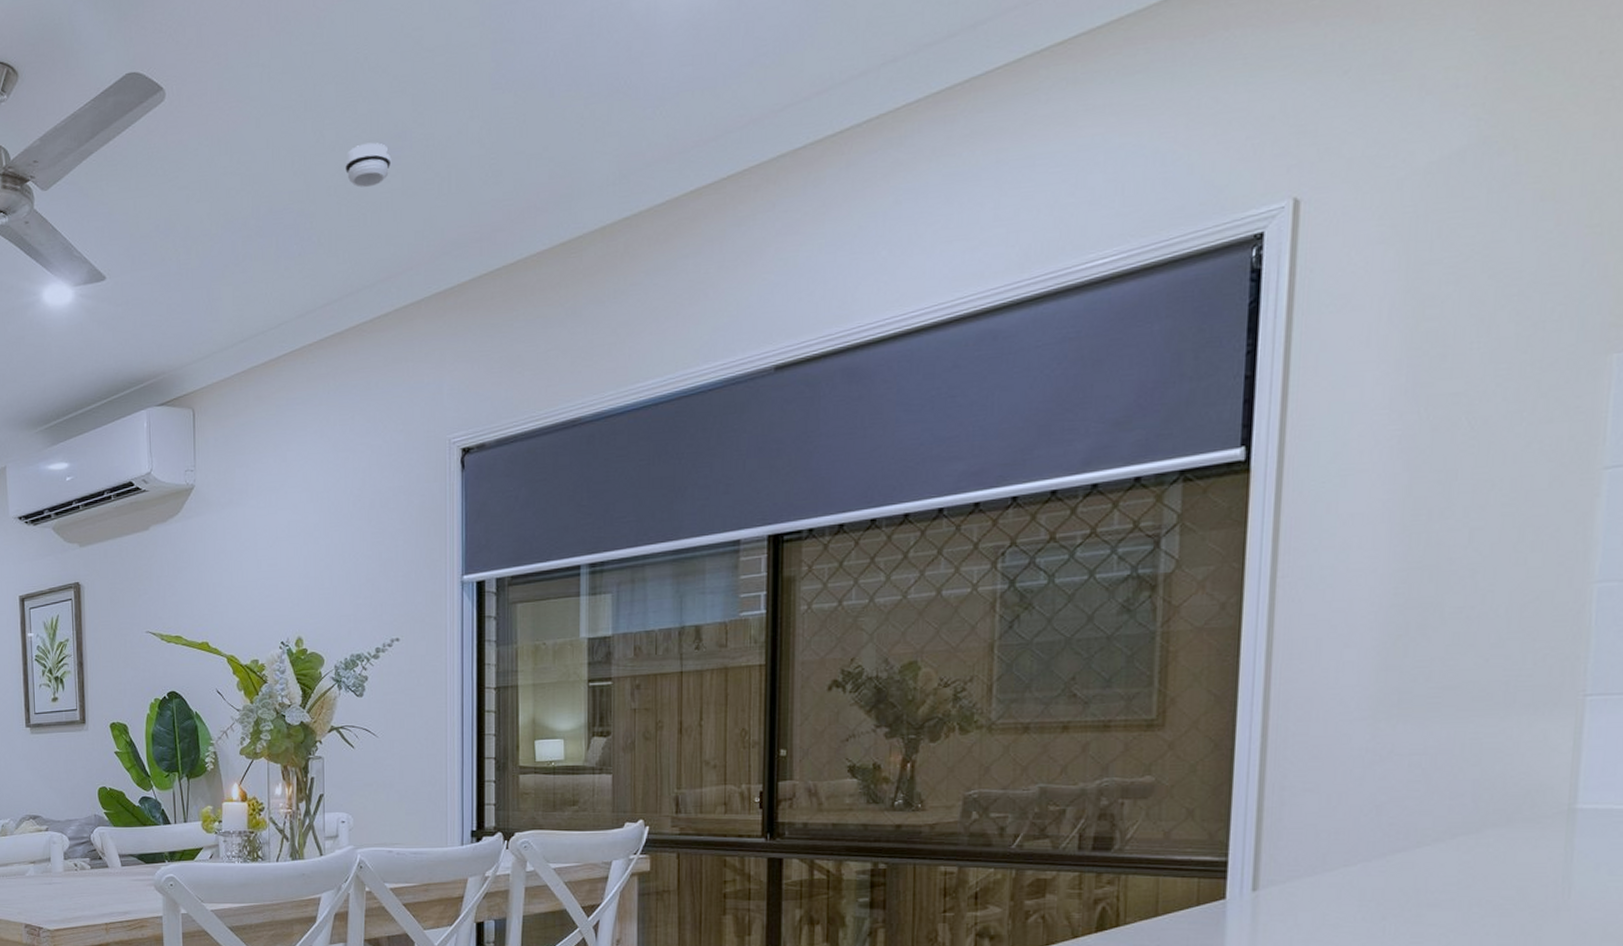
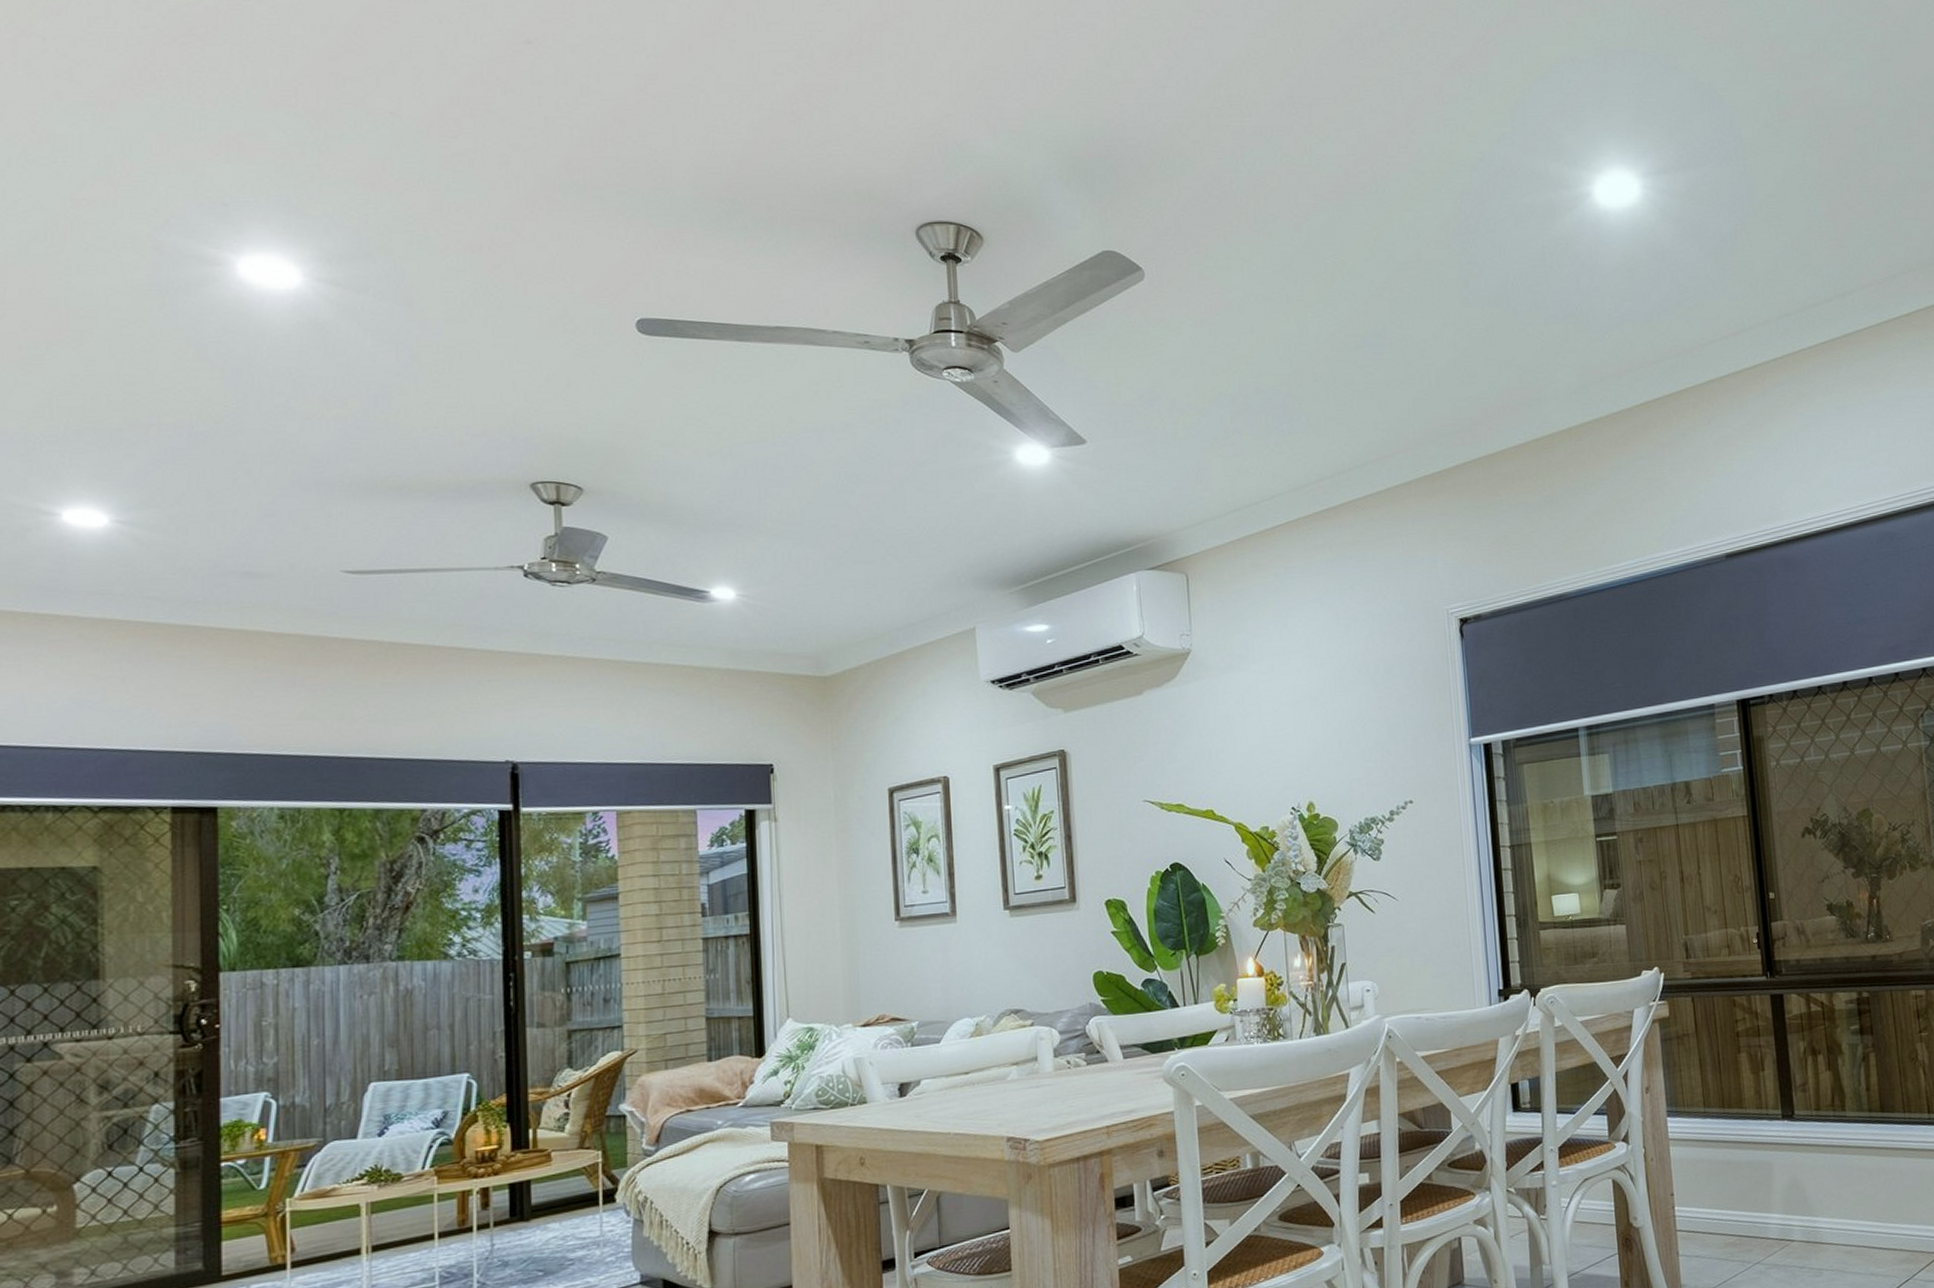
smoke detector: present [345,142,392,188] -> none [1330,337,1374,377]

